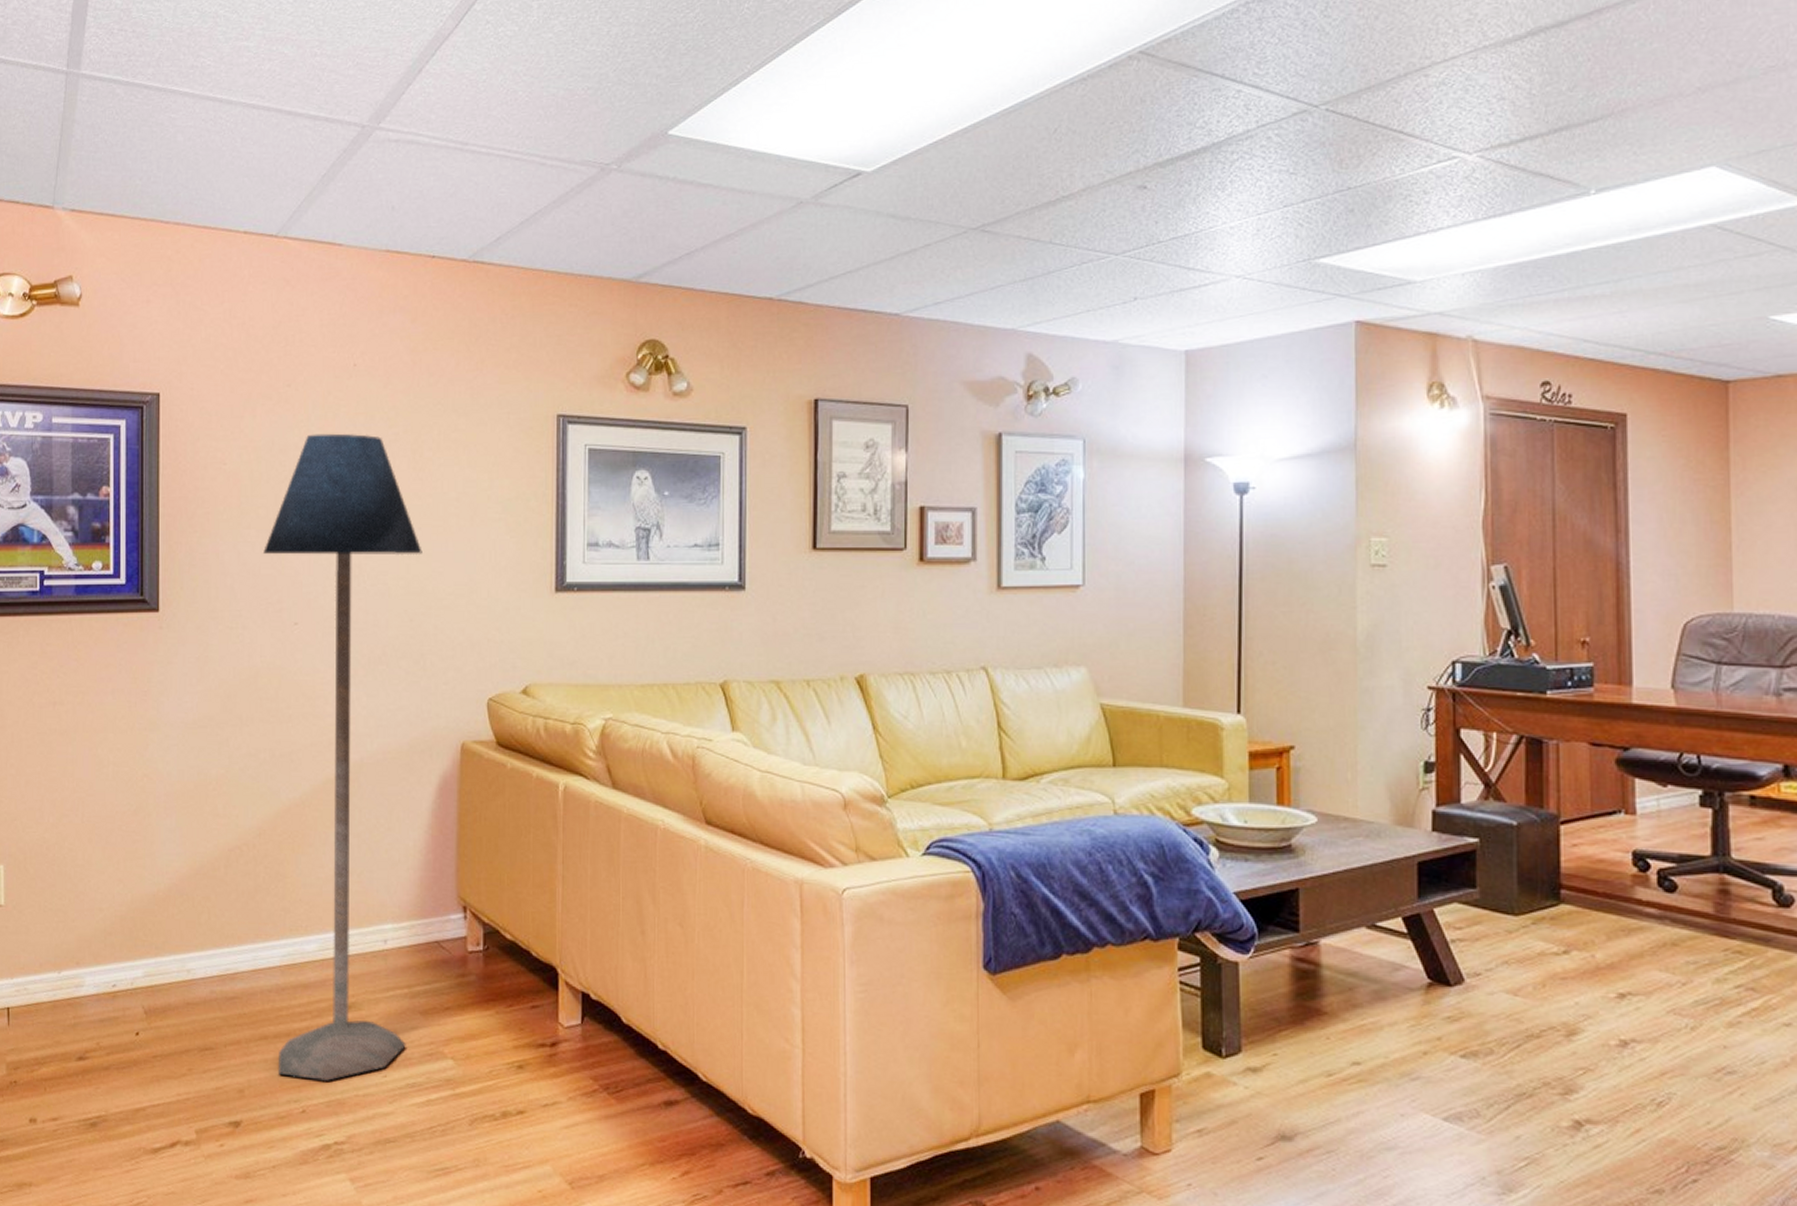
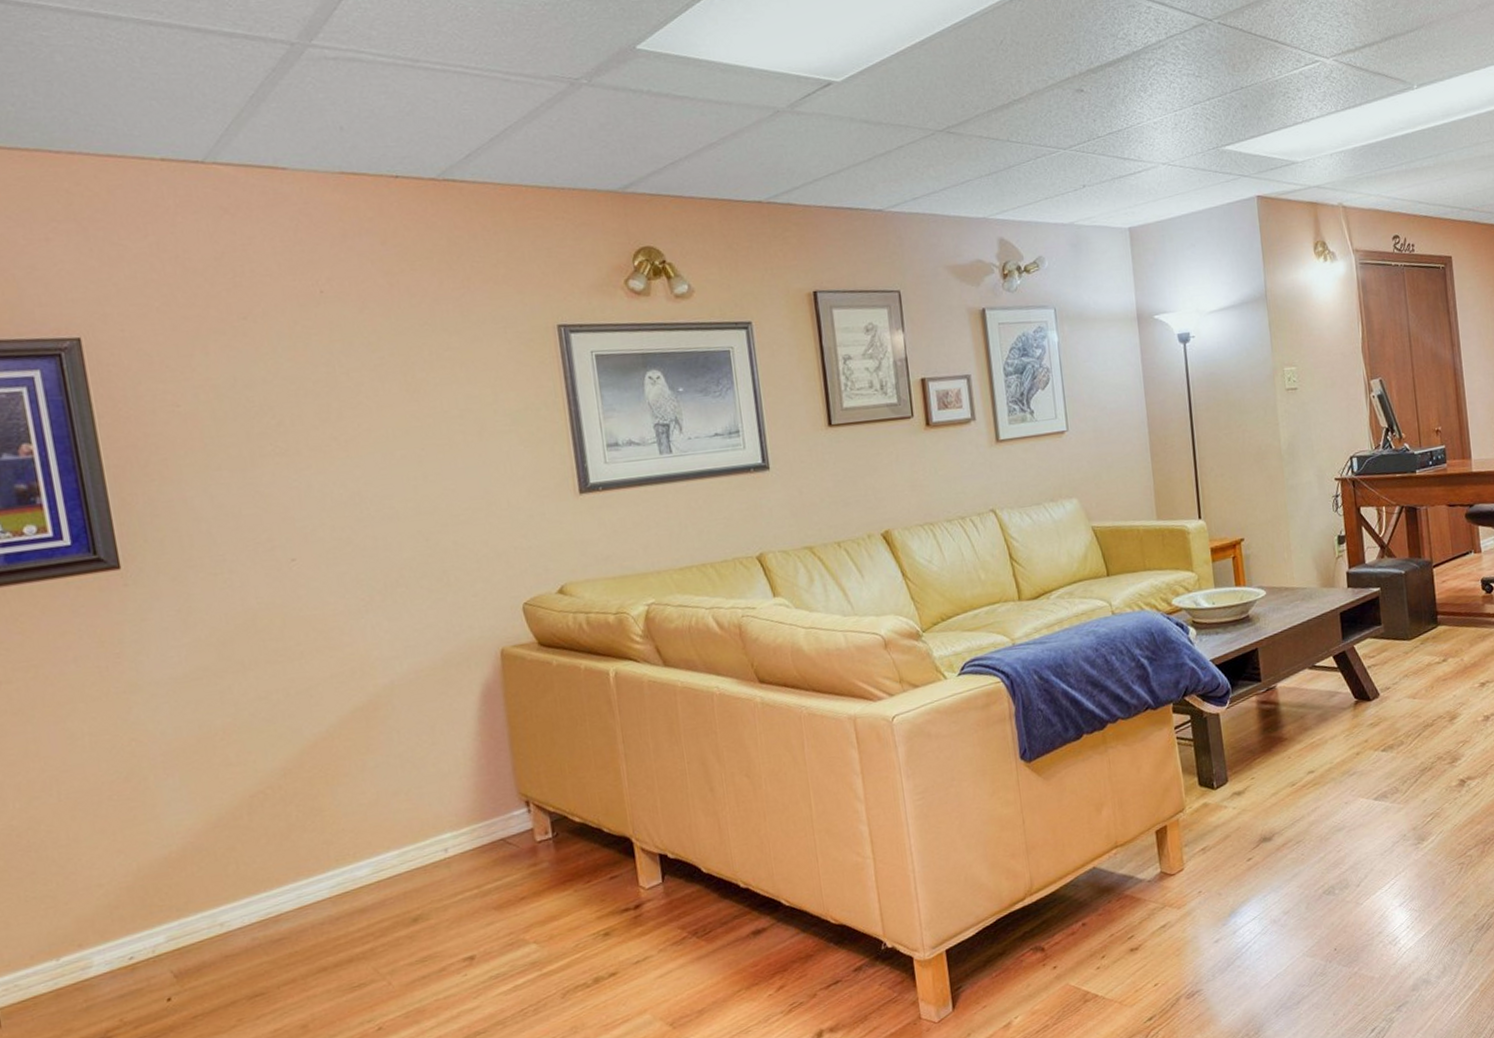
floor lamp: present [263,433,422,1082] -> none [241,361,484,1001]

